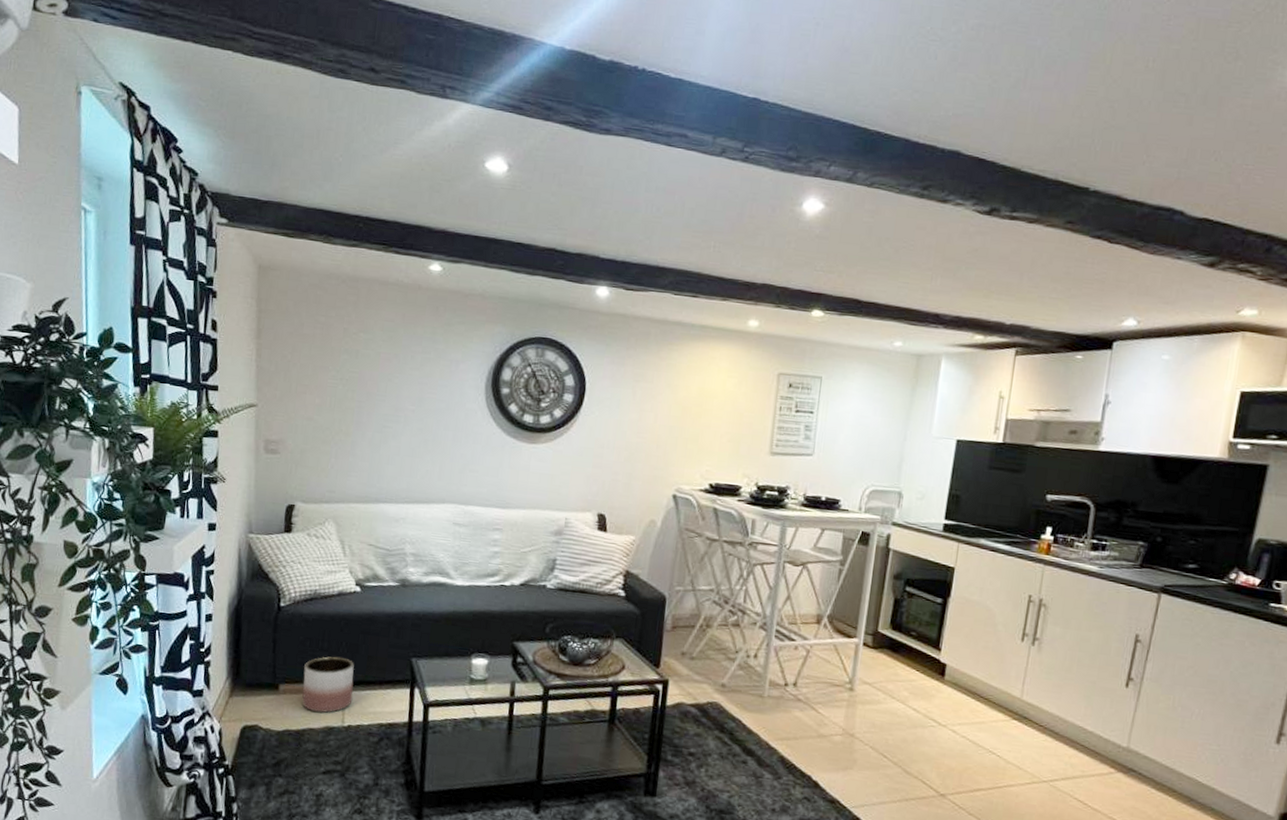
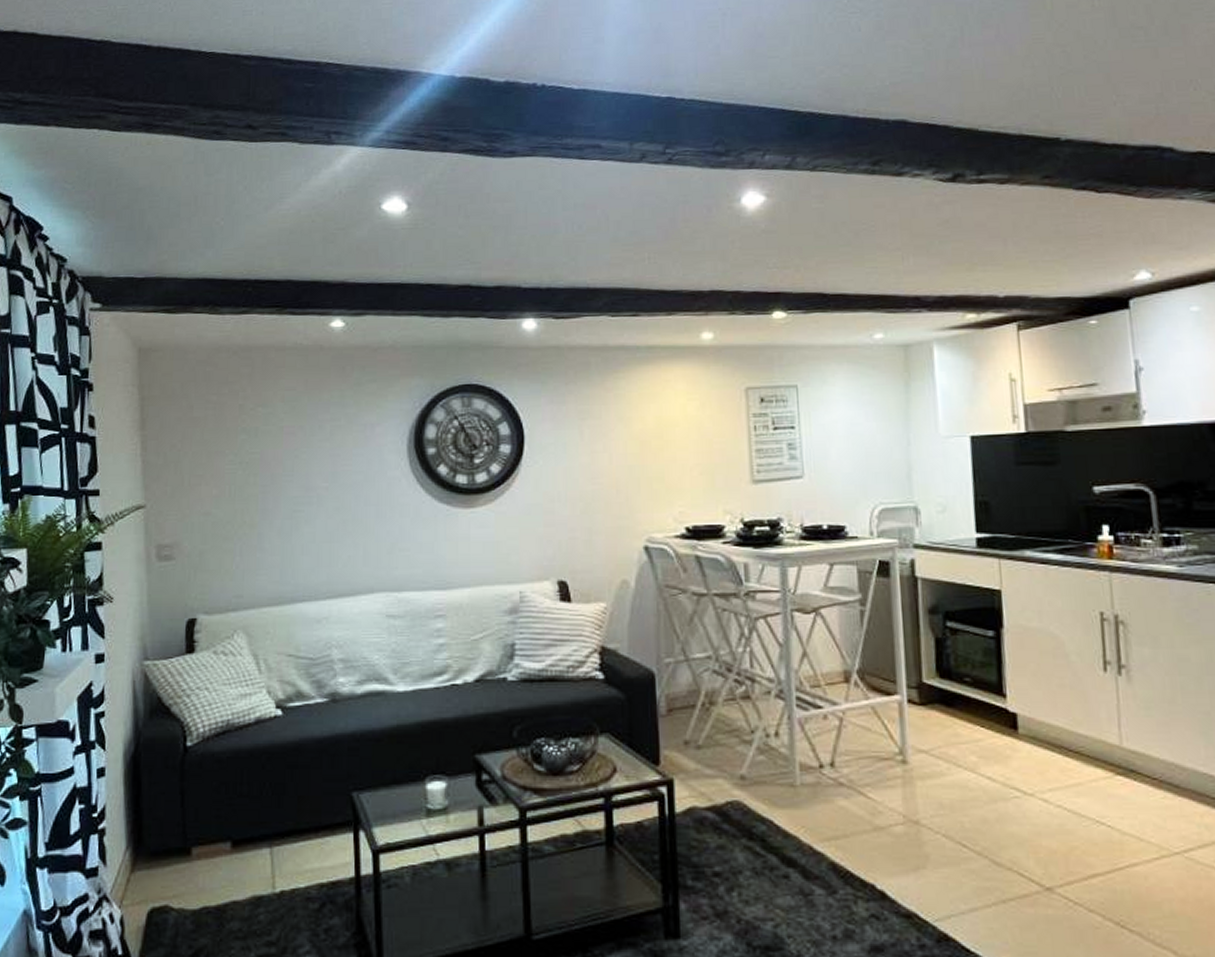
planter: present [302,656,354,713] -> none [220,802,284,879]

